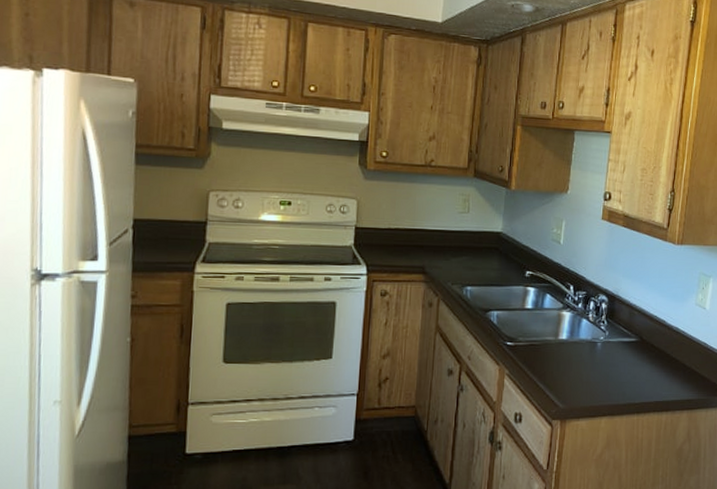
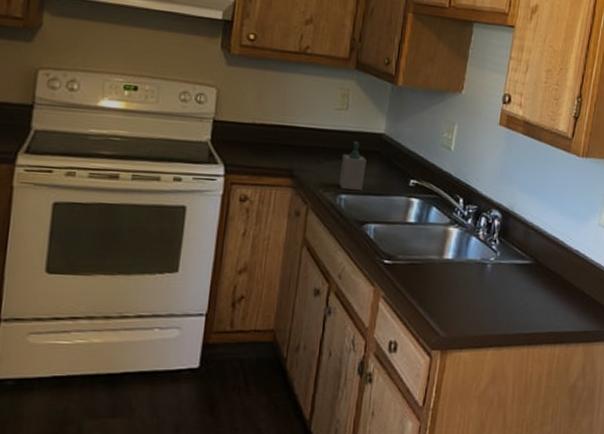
soap bottle: none [464,240,487,283] -> present [338,141,367,191]

